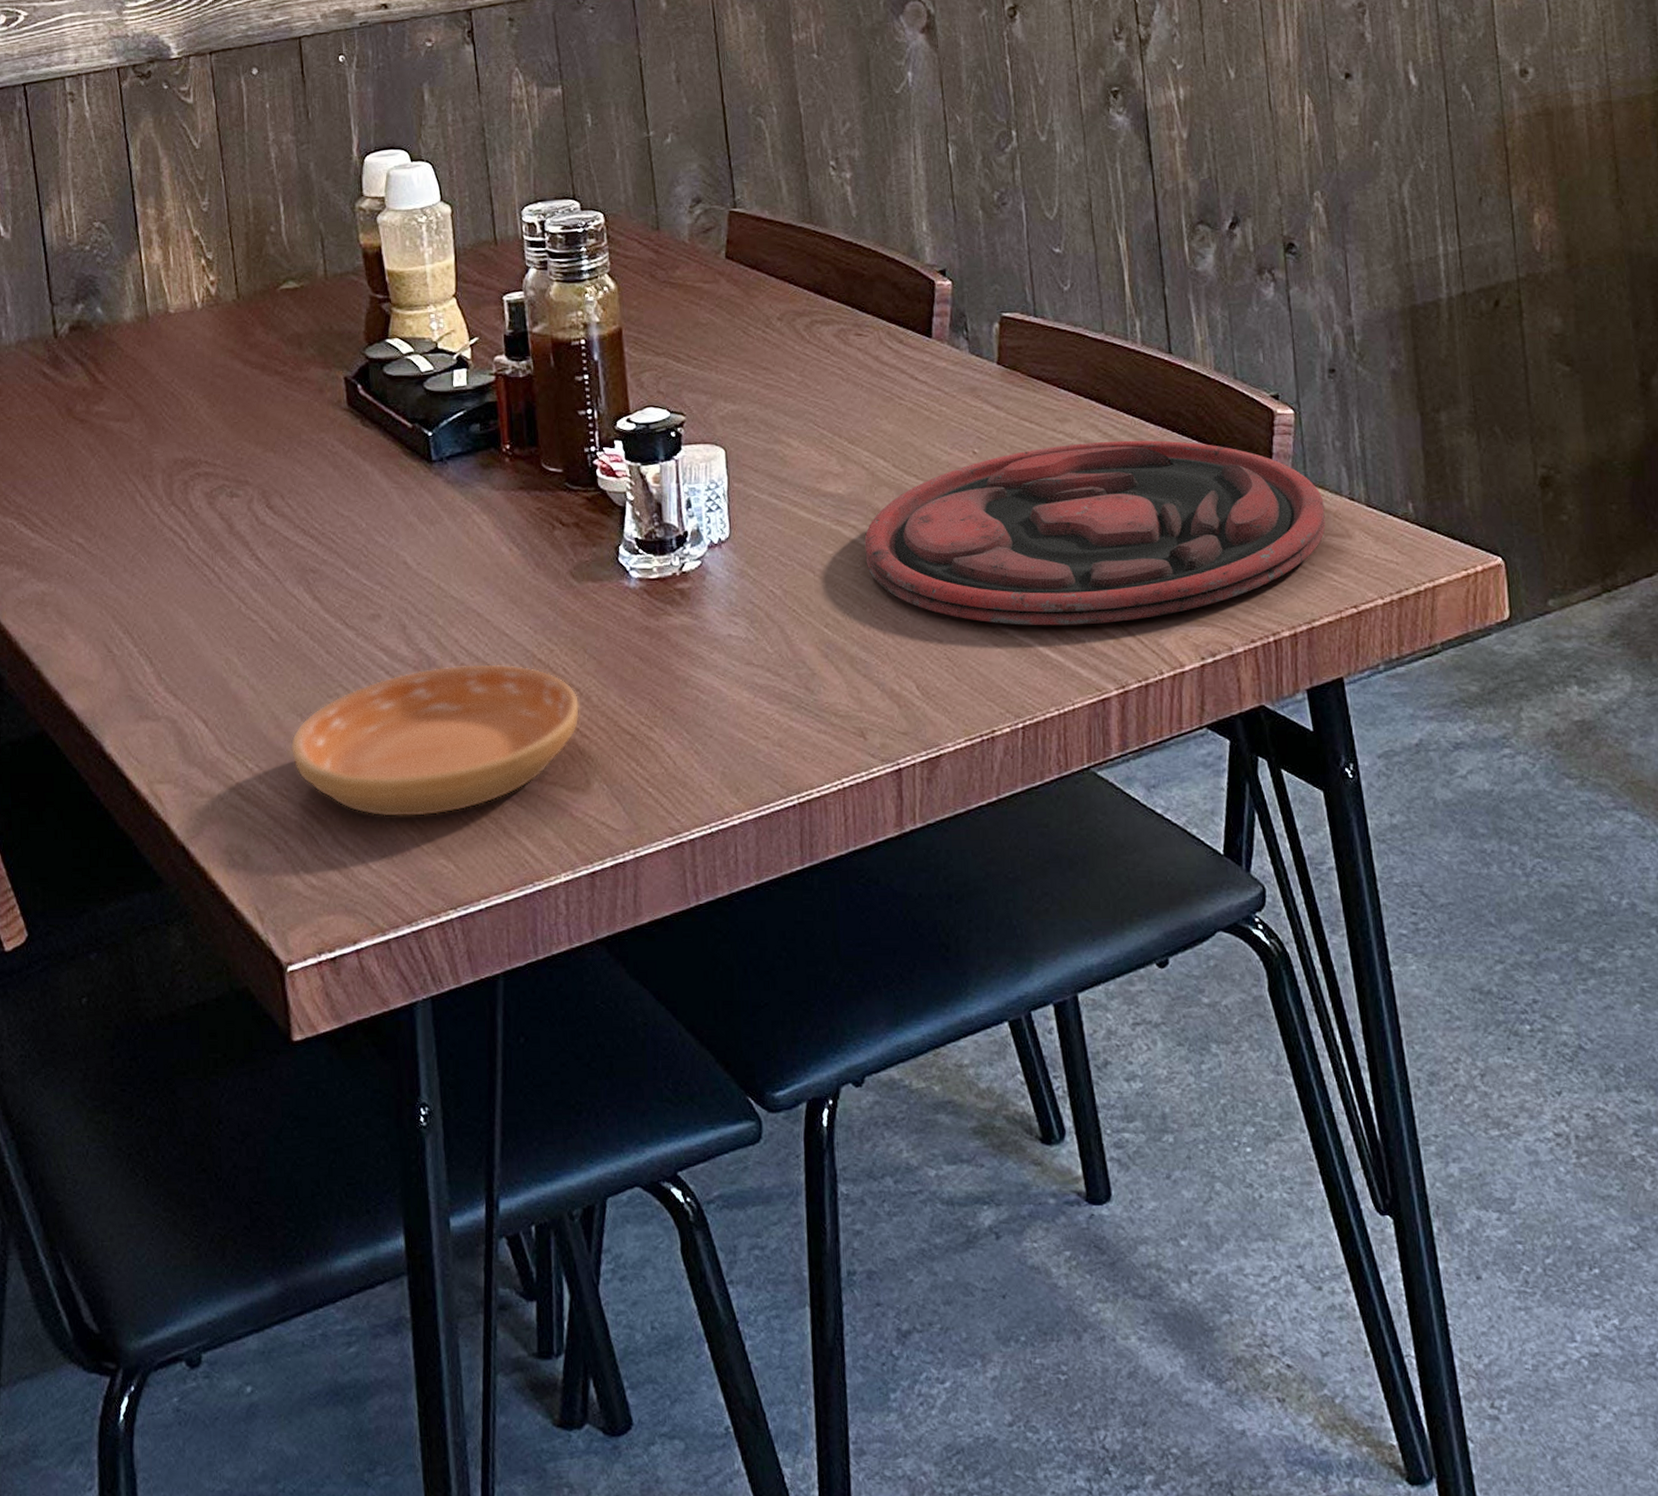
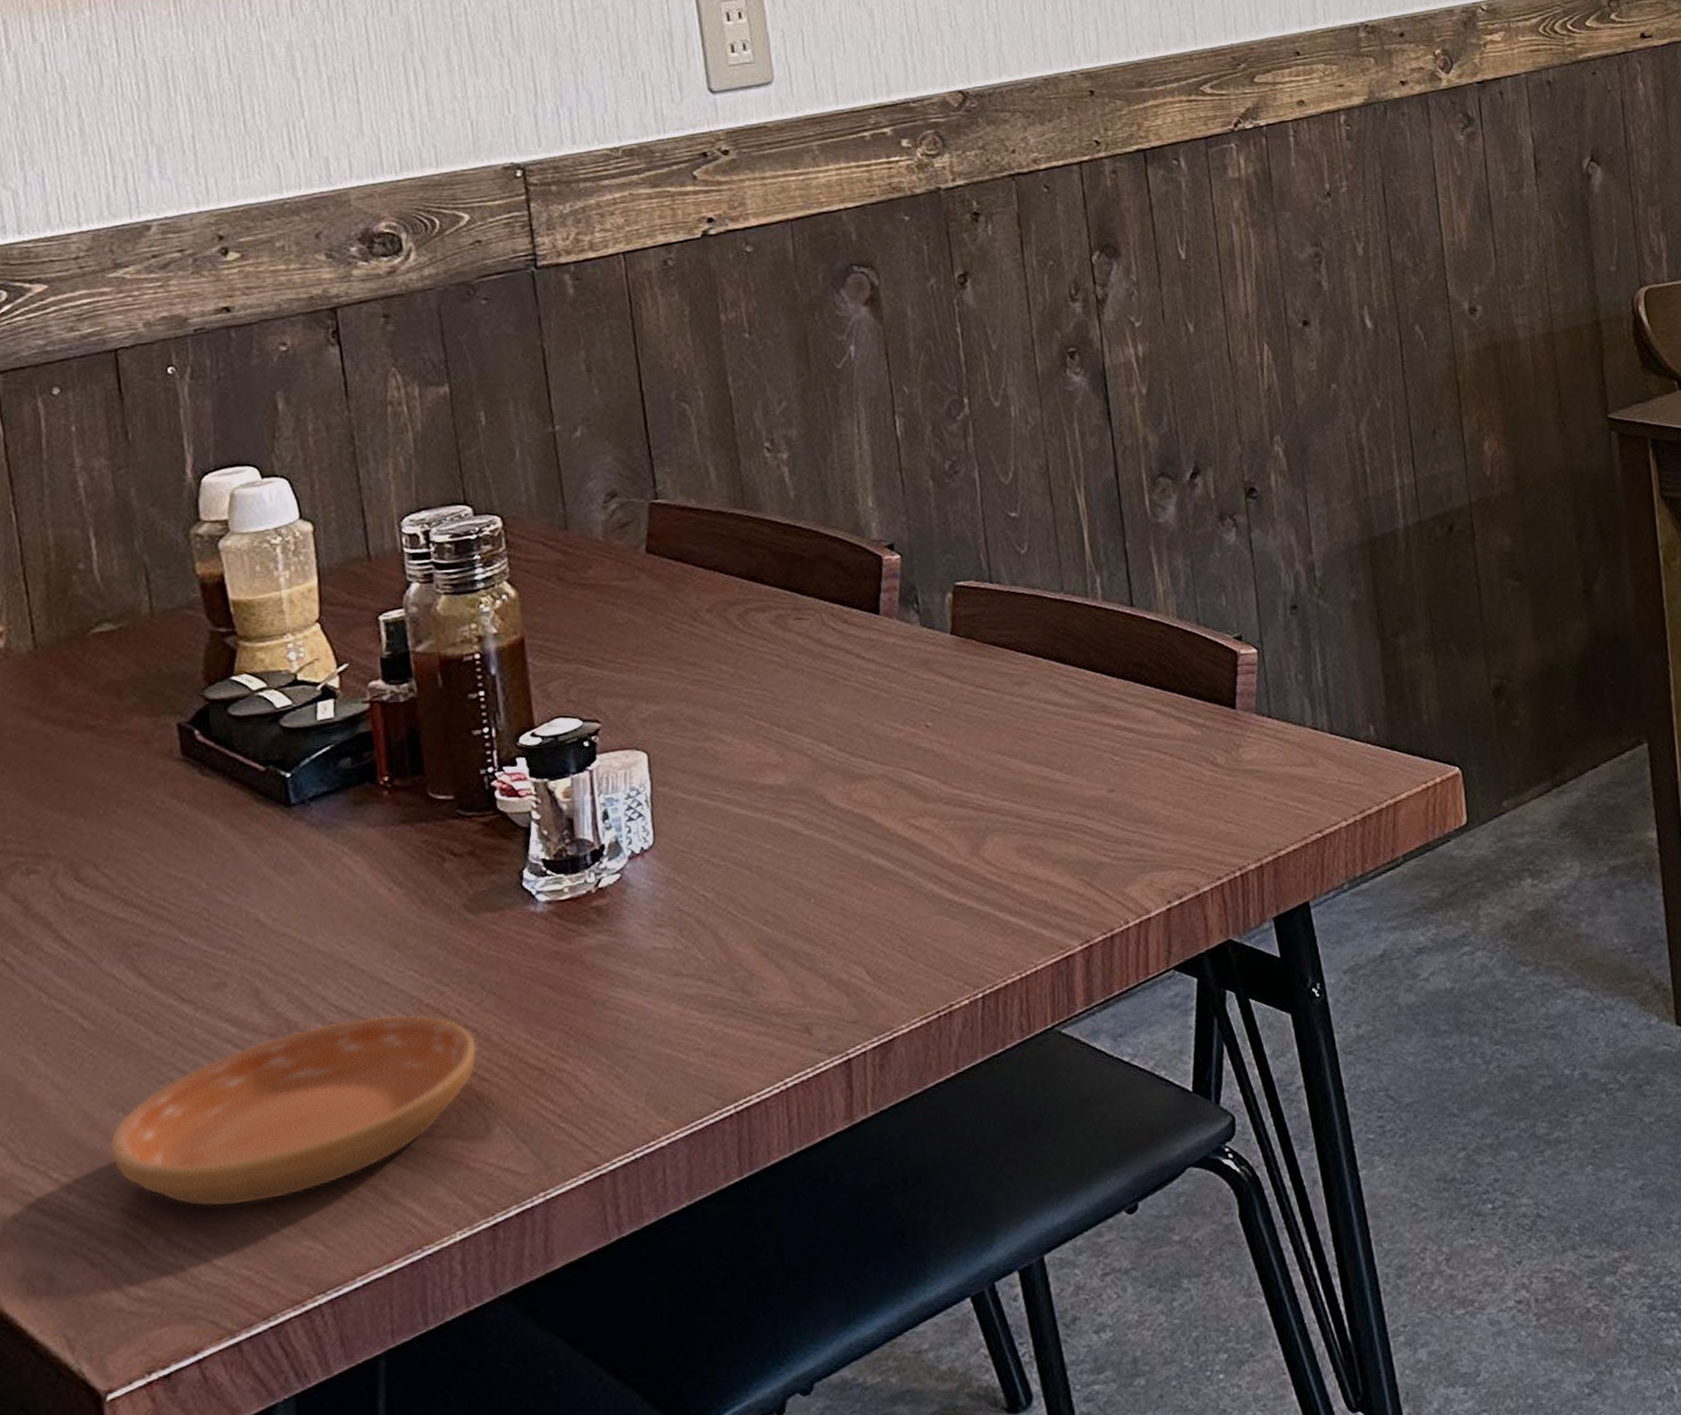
plate: present [864,440,1326,626] -> none [807,691,1290,897]

